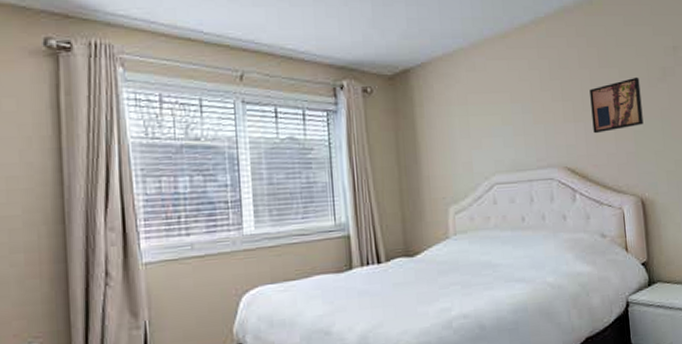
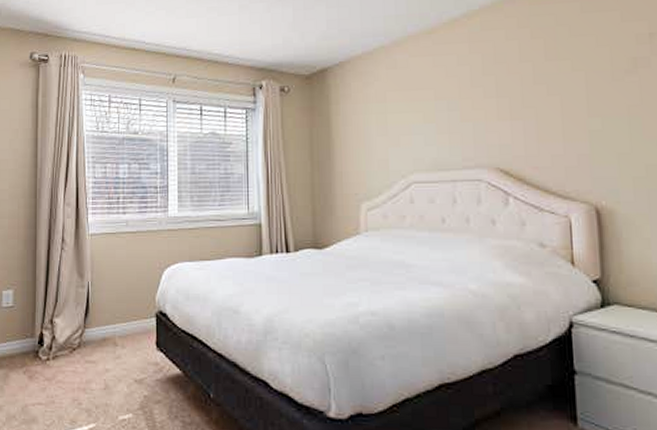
wall art: present [589,77,644,134] -> none [532,69,603,133]

